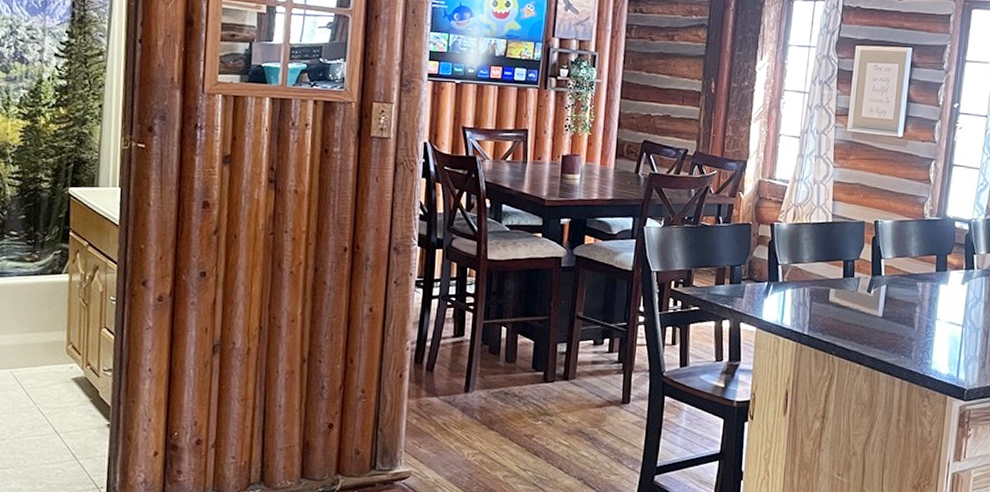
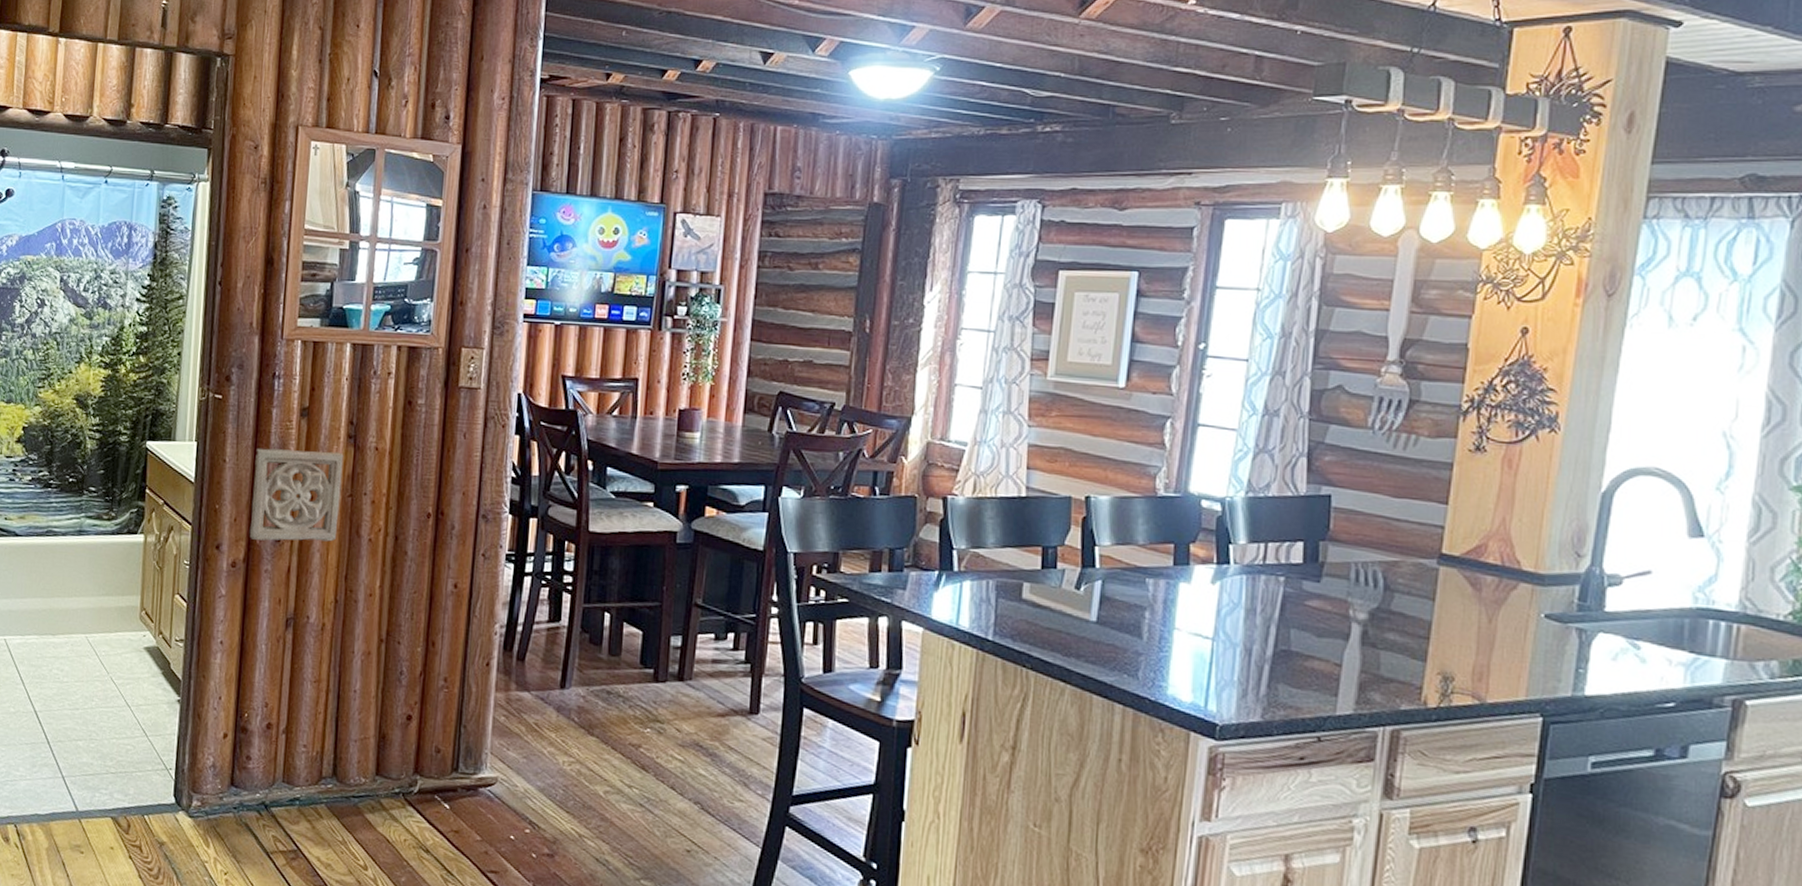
wall ornament: none [175,192,265,277] -> present [249,448,344,542]

